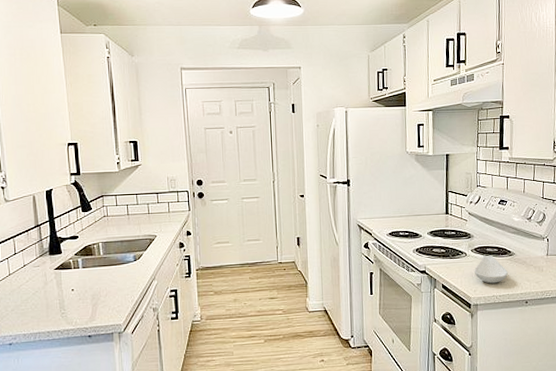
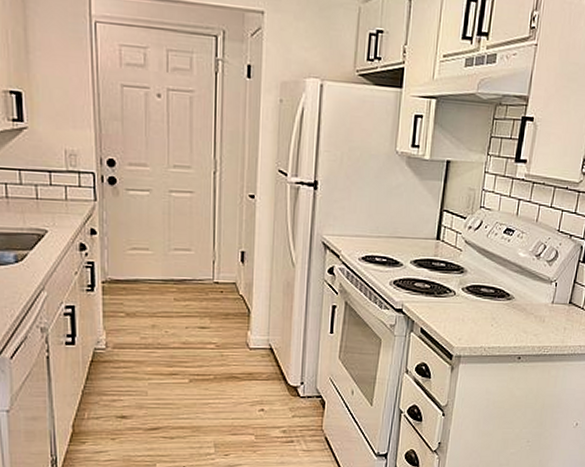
spoon rest: present [474,255,508,284] -> none [462,296,502,332]

